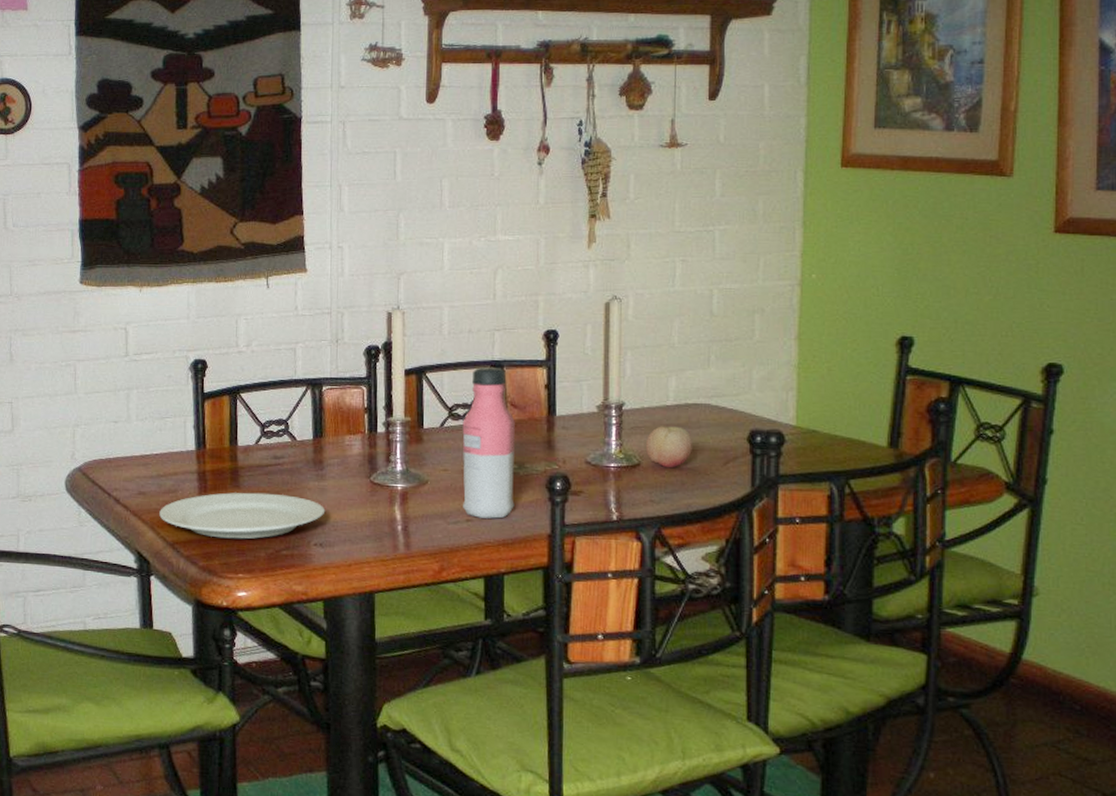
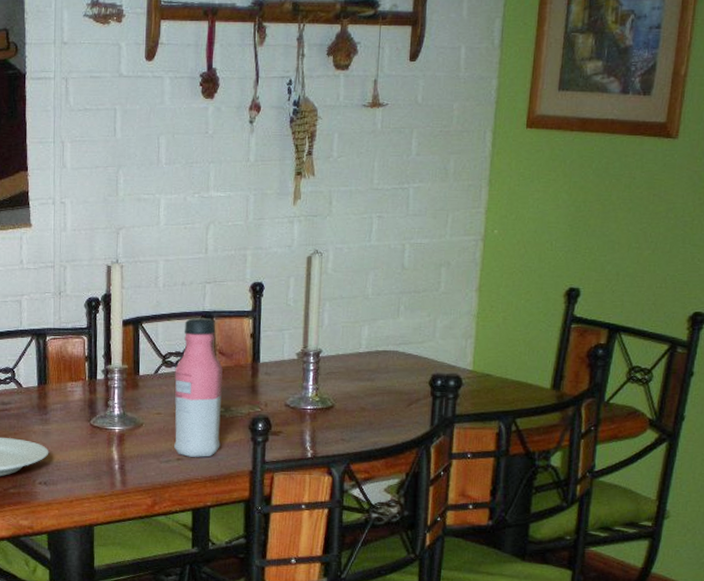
fruit: present [645,426,693,469] -> none [339,371,382,410]

